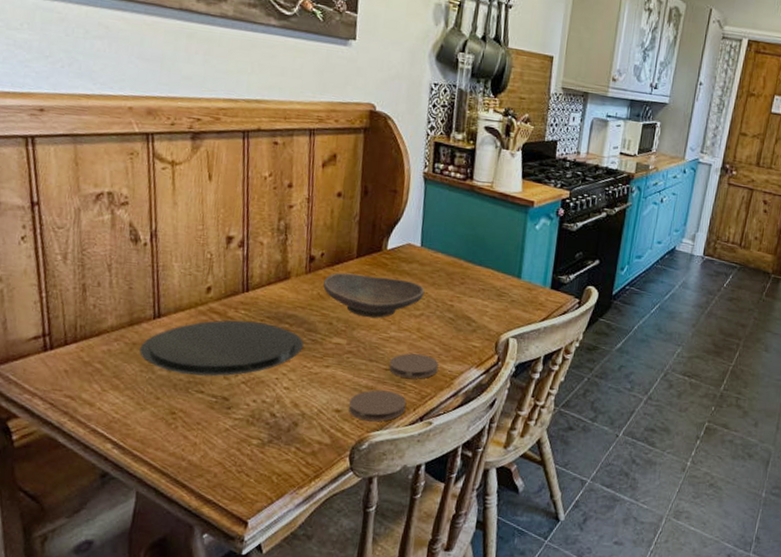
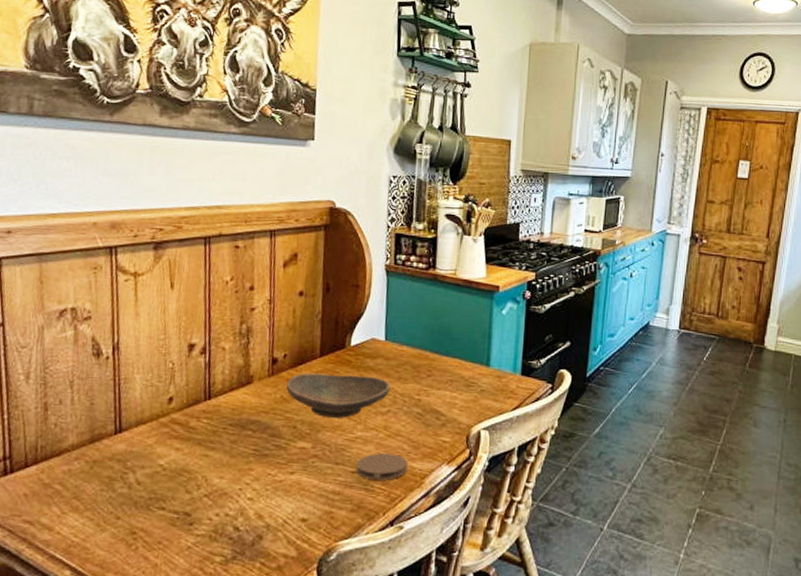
plate: present [139,320,304,377] -> none [100,430,267,491]
coaster: present [348,390,407,422] -> none [315,495,376,530]

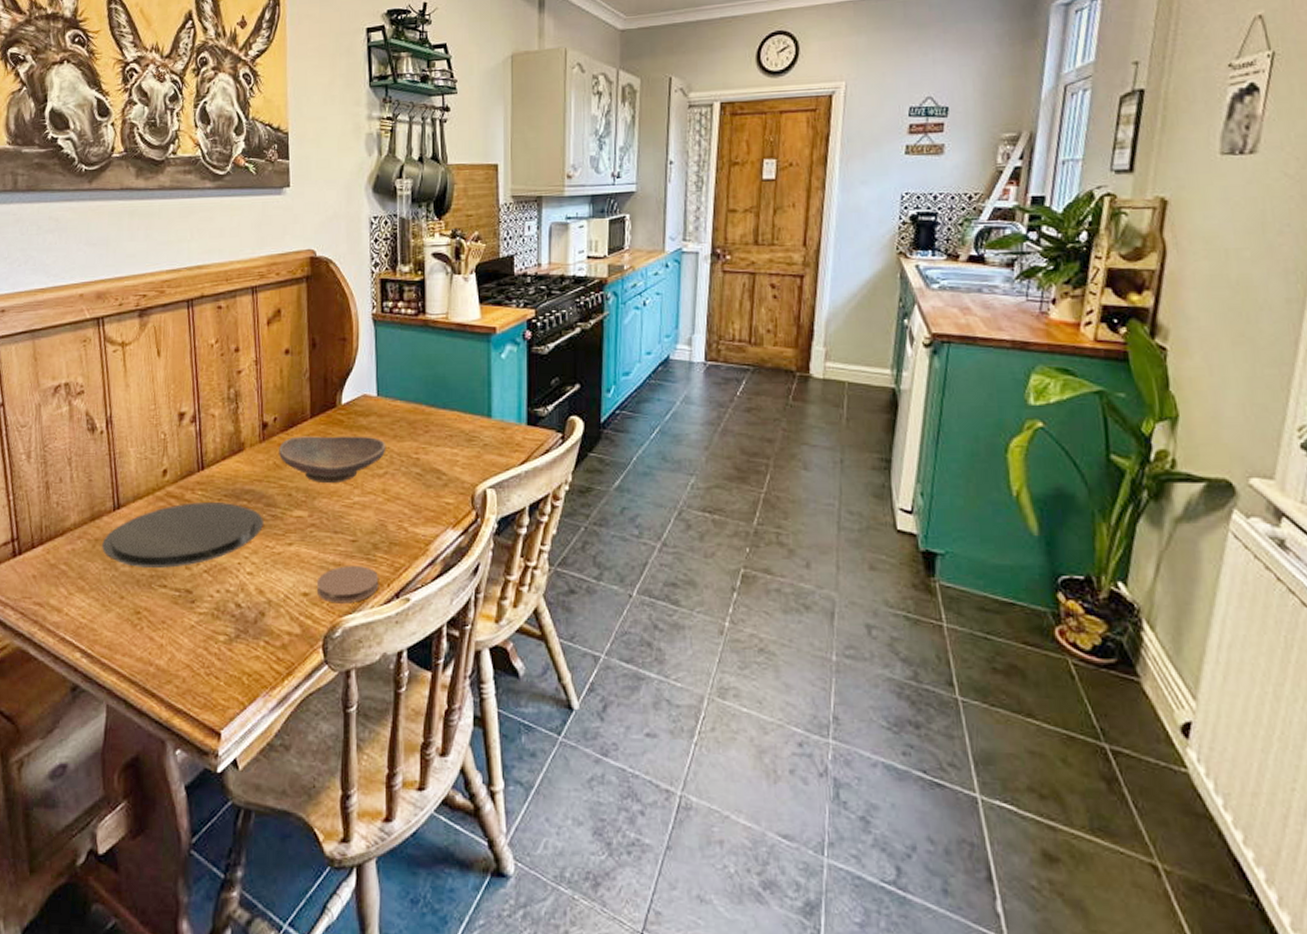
plate: none [100,430,267,491] -> present [102,503,263,568]
coaster: none [315,495,376,530] -> present [316,566,379,604]
coaster: present [356,453,408,480] -> none [355,518,410,548]

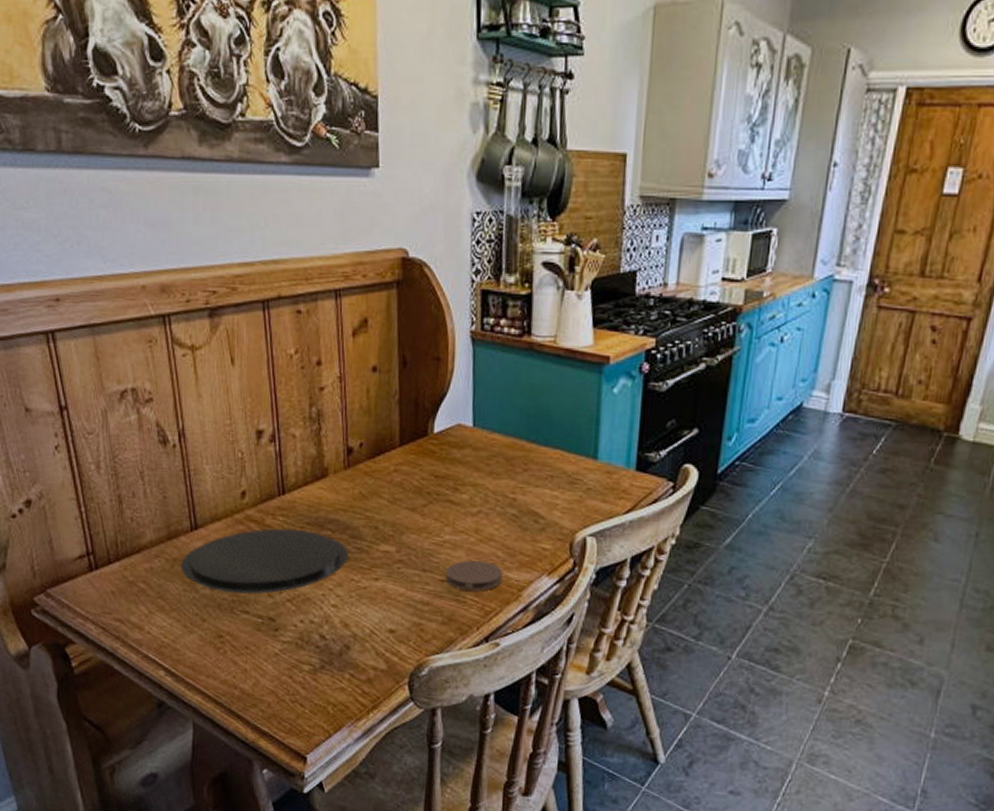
decorative bowl: present [279,436,387,484] -> none [365,465,481,519]
coaster: present [316,566,379,604] -> none [403,605,469,644]
coaster: none [355,518,410,548] -> present [445,560,503,591]

